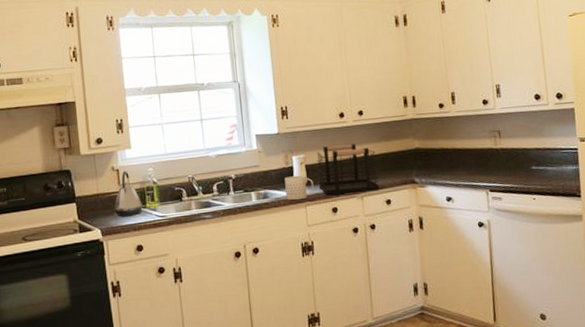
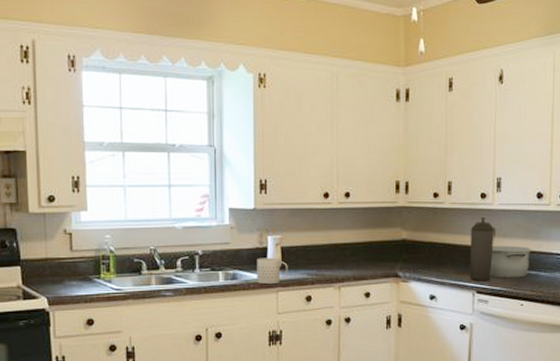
kettle: present [114,170,143,217] -> none [63,235,96,287]
dish rack: present [316,144,379,196] -> none [293,228,360,283]
canister: none [477,121,502,180] -> present [470,217,495,281]
cooking pot: none [499,144,537,176] -> present [490,245,532,279]

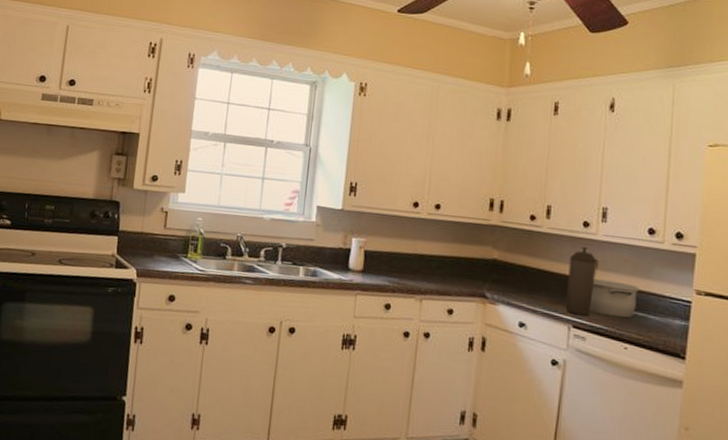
mug: present [257,257,288,285] -> none [337,258,370,287]

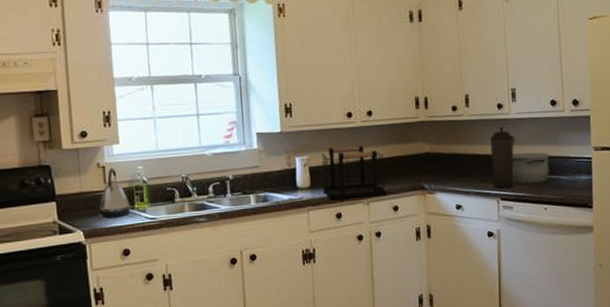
kettle: none [154,214,184,263] -> present [98,167,131,218]
dish rack: none [375,235,447,297] -> present [321,146,387,201]

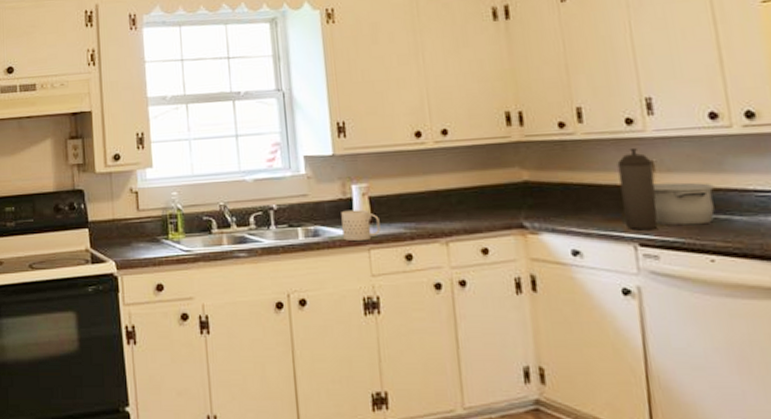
kettle: present [98,167,131,218] -> none [131,193,164,249]
mug: none [286,178,318,205] -> present [341,209,381,242]
dish rack: present [321,146,387,201] -> none [383,172,472,238]

